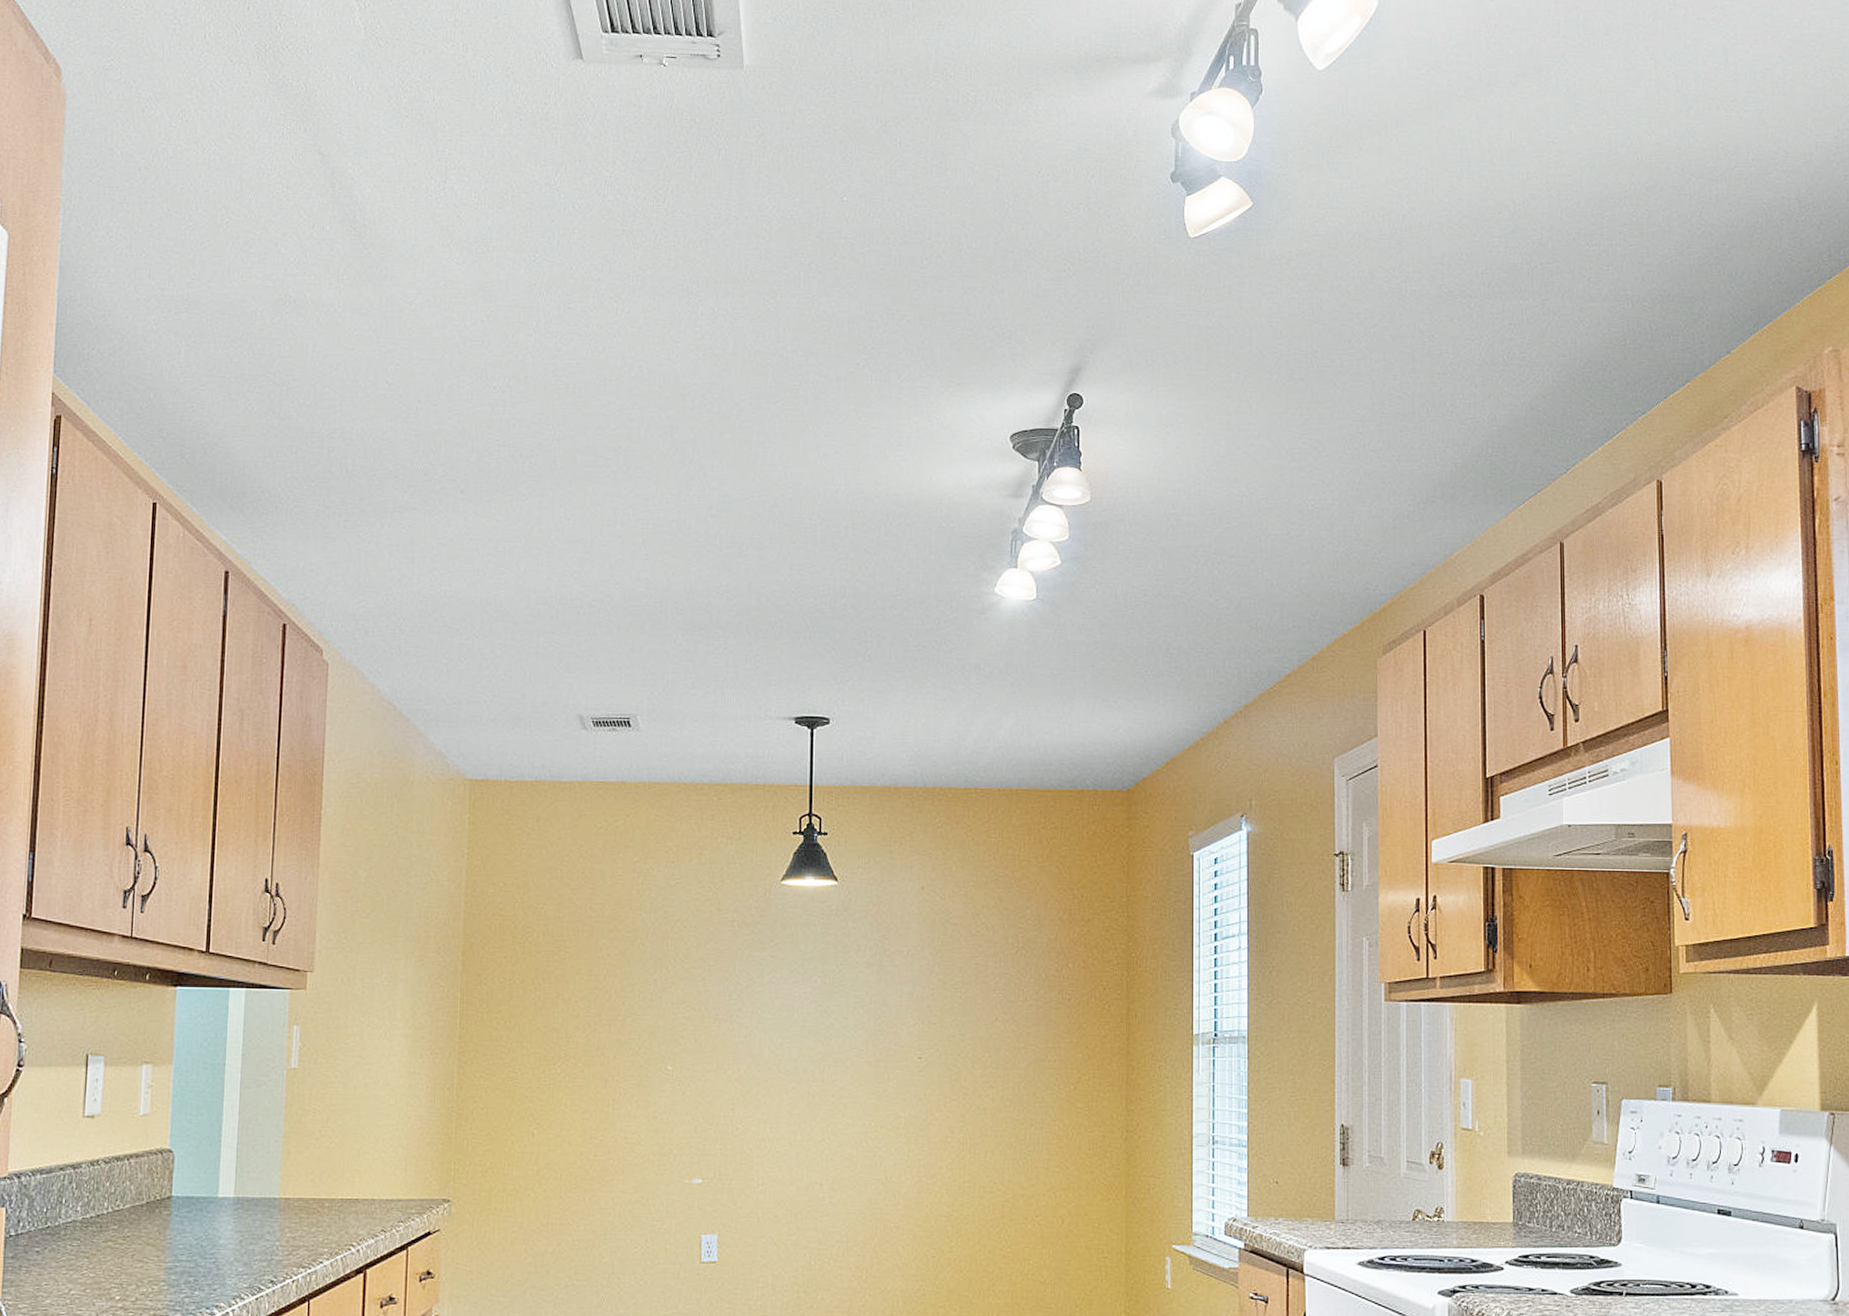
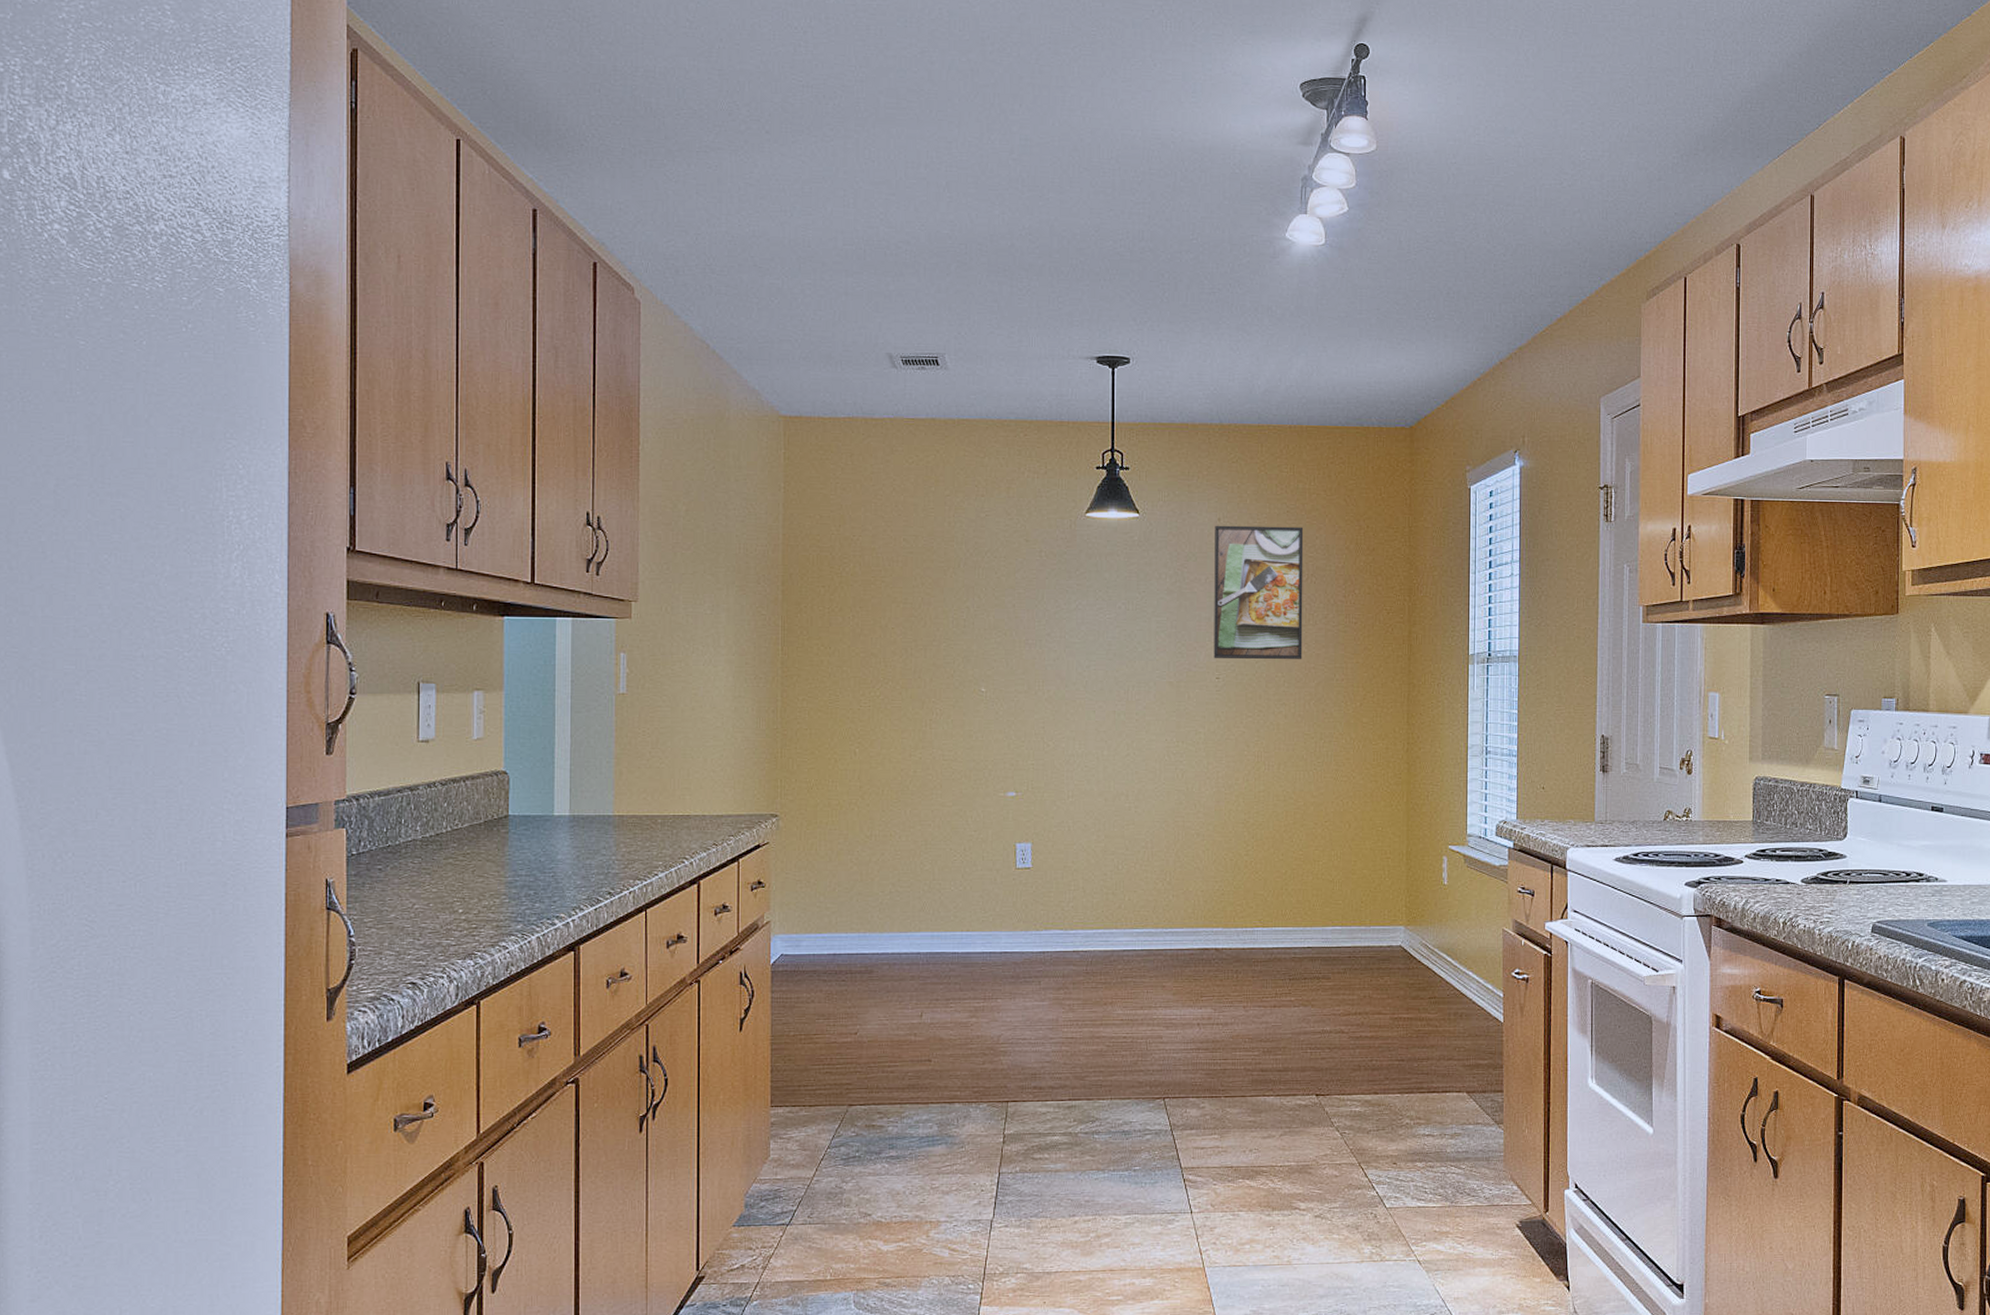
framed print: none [916,894,1013,1039] -> present [1214,525,1304,660]

